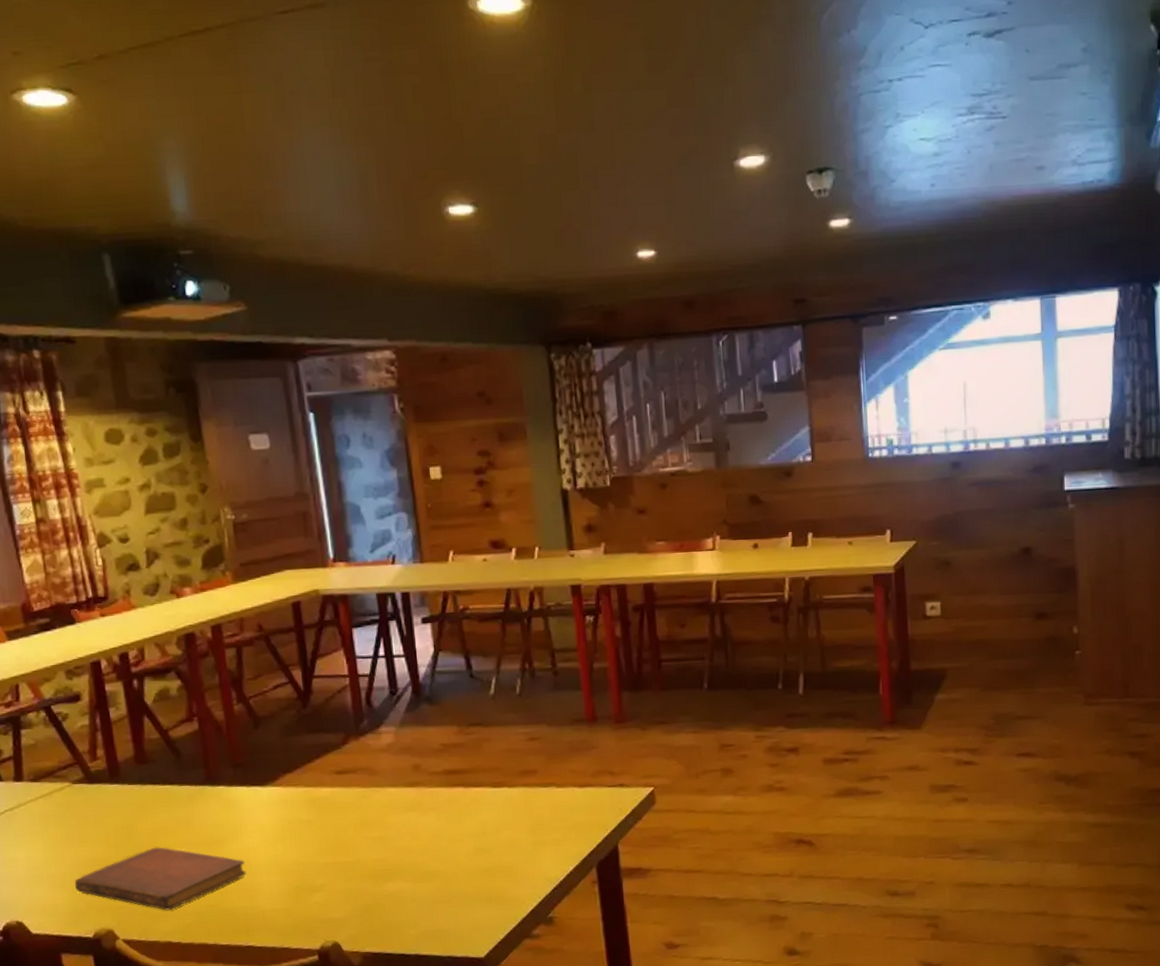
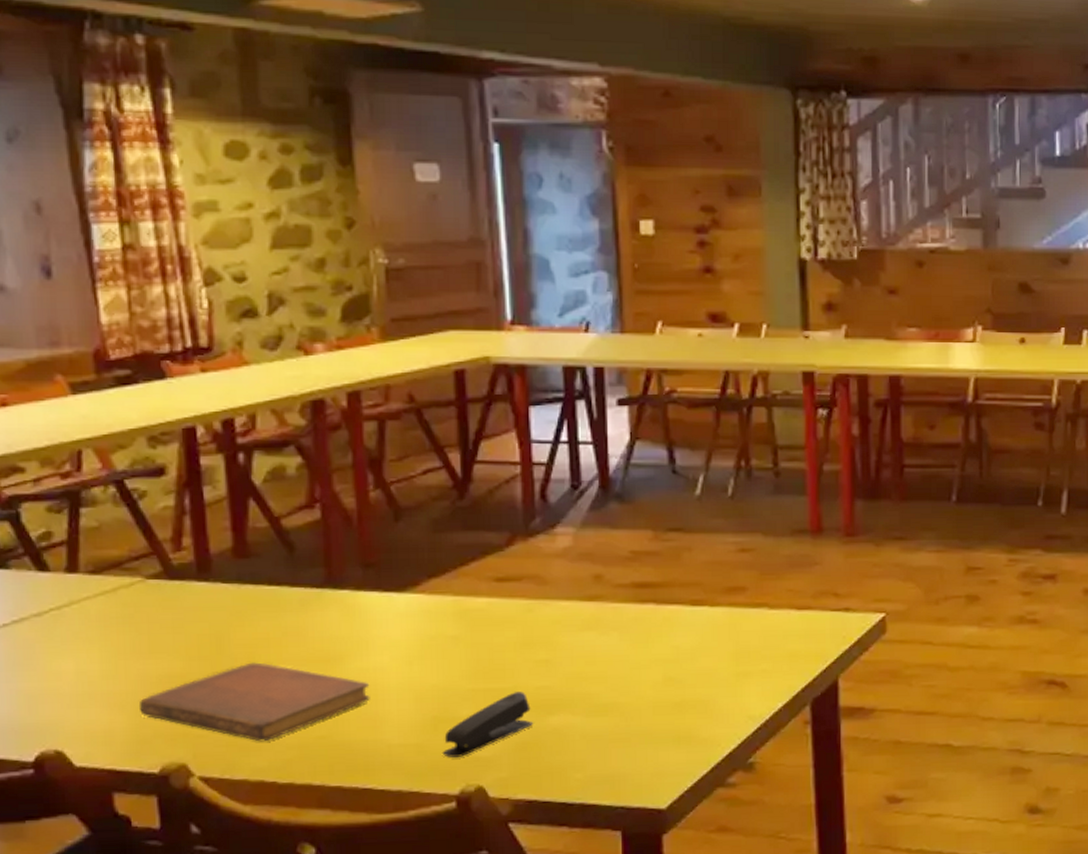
stapler: none [304,864,374,919] -> present [442,692,534,758]

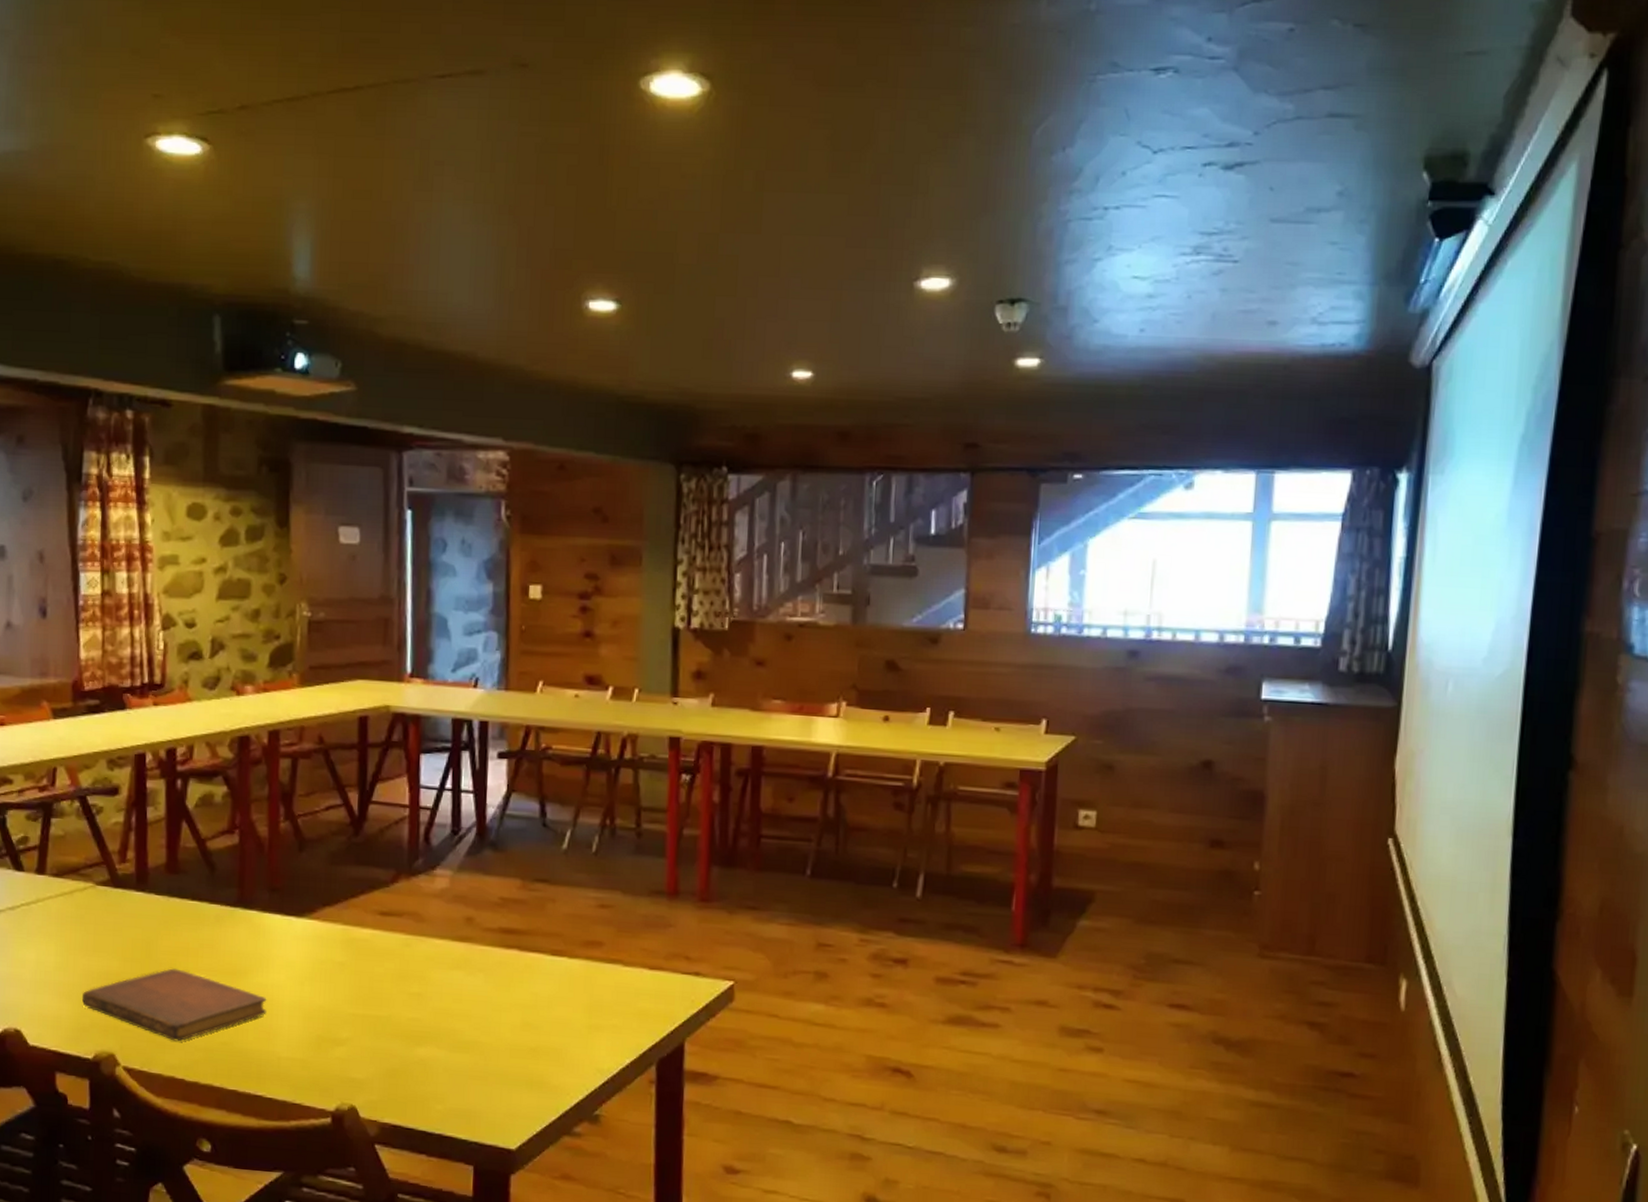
stapler: present [442,692,534,758] -> none [322,1020,404,1076]

